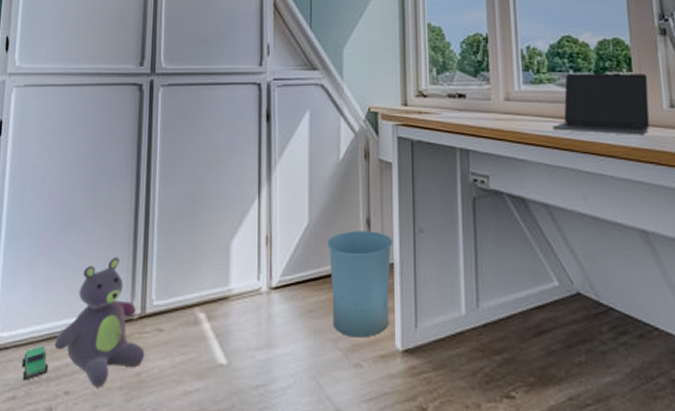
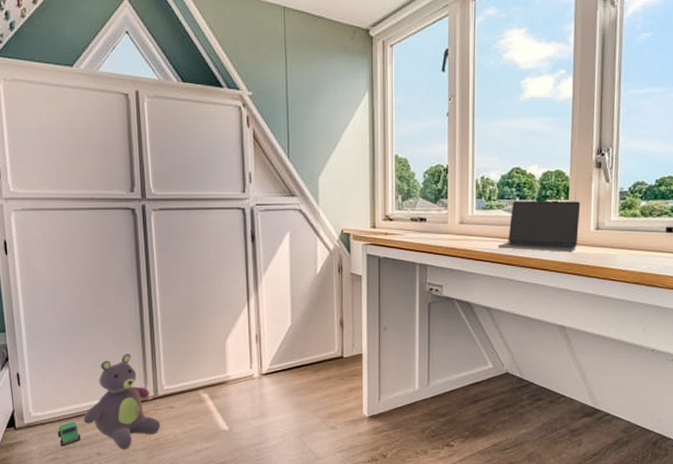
waste bin: present [328,231,393,338] -> none [308,330,362,408]

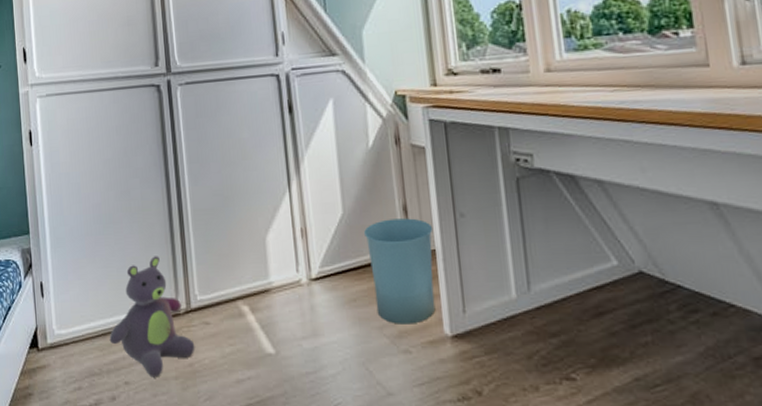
toy car: present [57,421,81,447] -> none [82,341,107,373]
waste bin: none [308,330,362,408] -> present [364,218,436,324]
laptop: present [498,200,581,252] -> none [602,29,717,101]

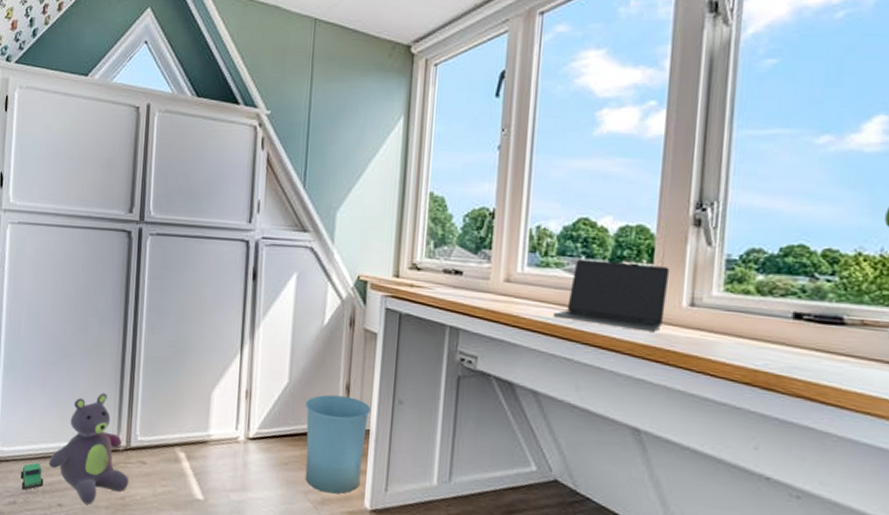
toy car: none [82,341,107,373] -> present [20,462,44,490]
laptop: none [602,29,717,101] -> present [553,259,670,333]

